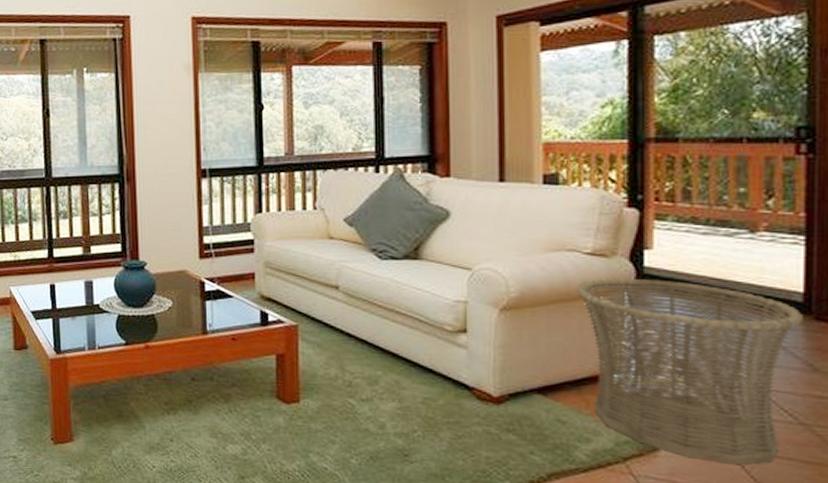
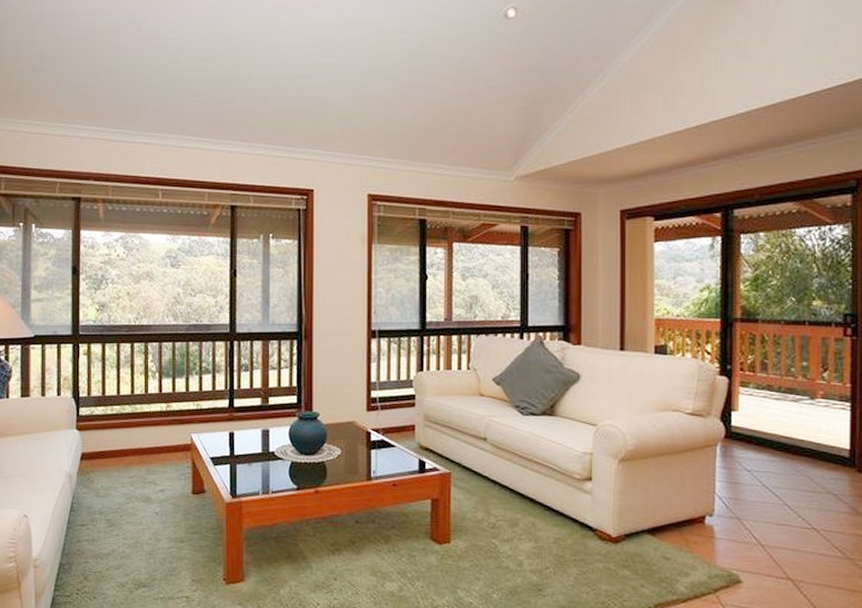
basket: present [575,278,805,466] -> none [678,435,850,594]

